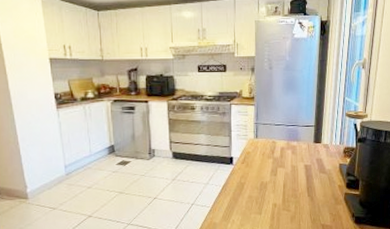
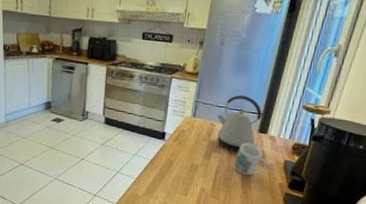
kettle: none [276,112,316,165] -> present [217,95,262,153]
mug: none [297,154,326,184] -> present [233,143,268,176]

